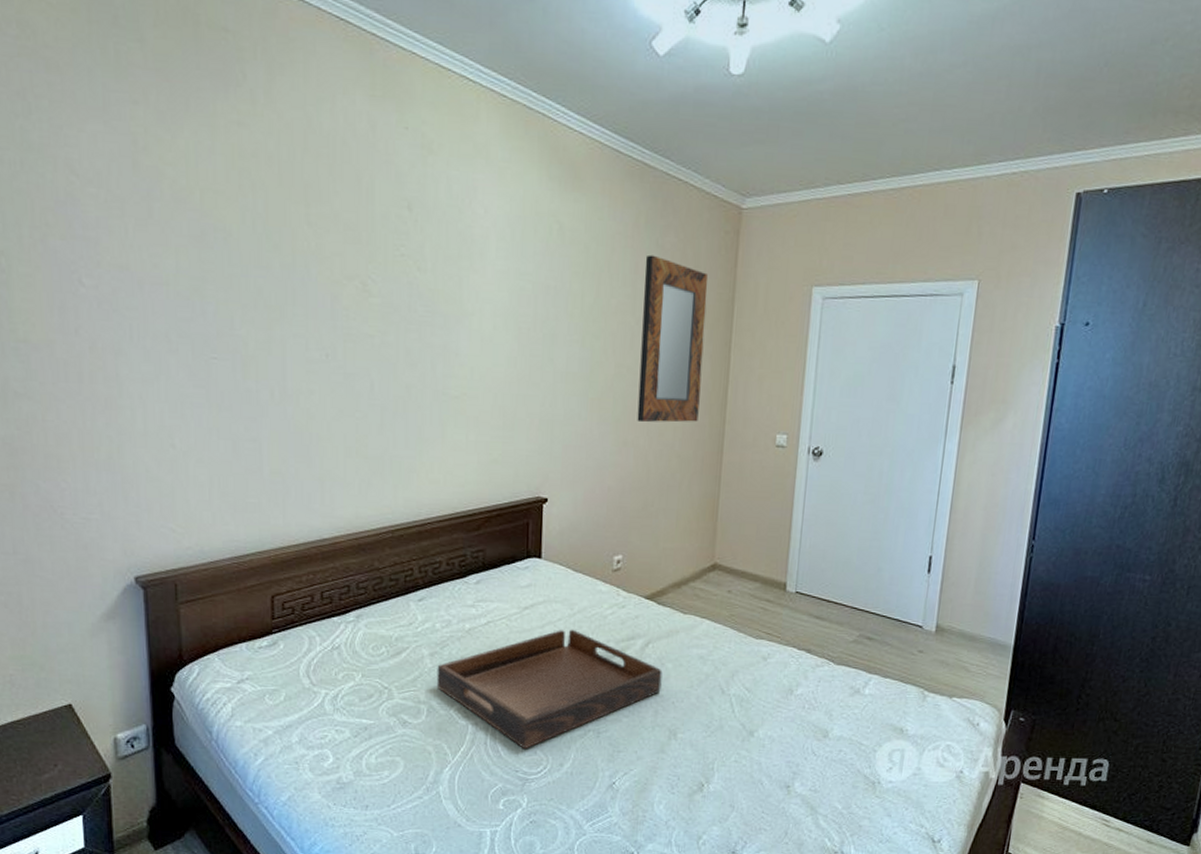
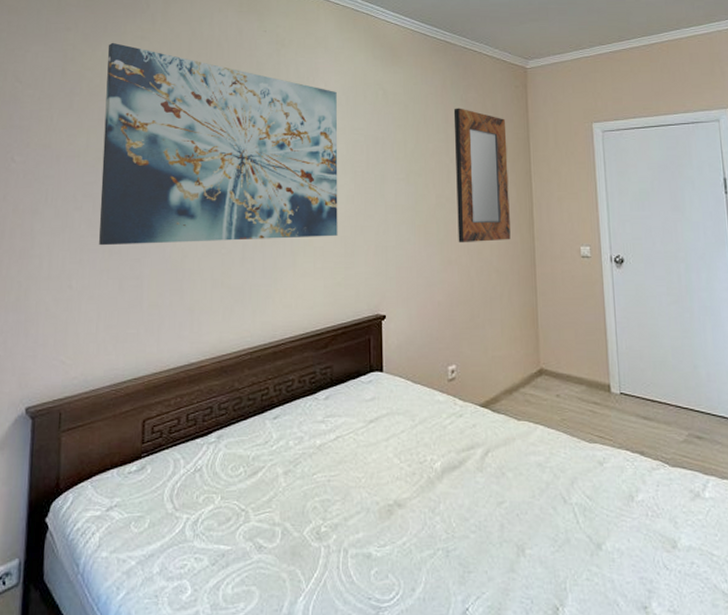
wall art: none [192,127,500,406] -> present [99,42,338,246]
serving tray: present [436,629,663,750] -> none [290,440,505,573]

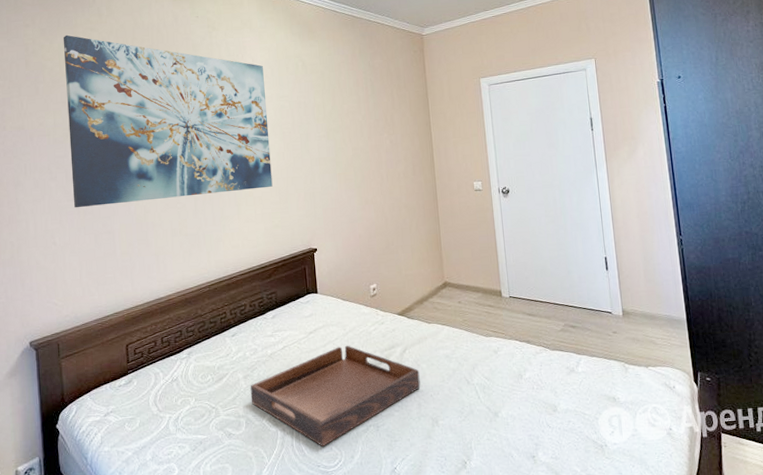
serving tray: none [290,440,505,573] -> present [250,345,421,447]
home mirror: present [453,108,511,243] -> none [363,72,416,186]

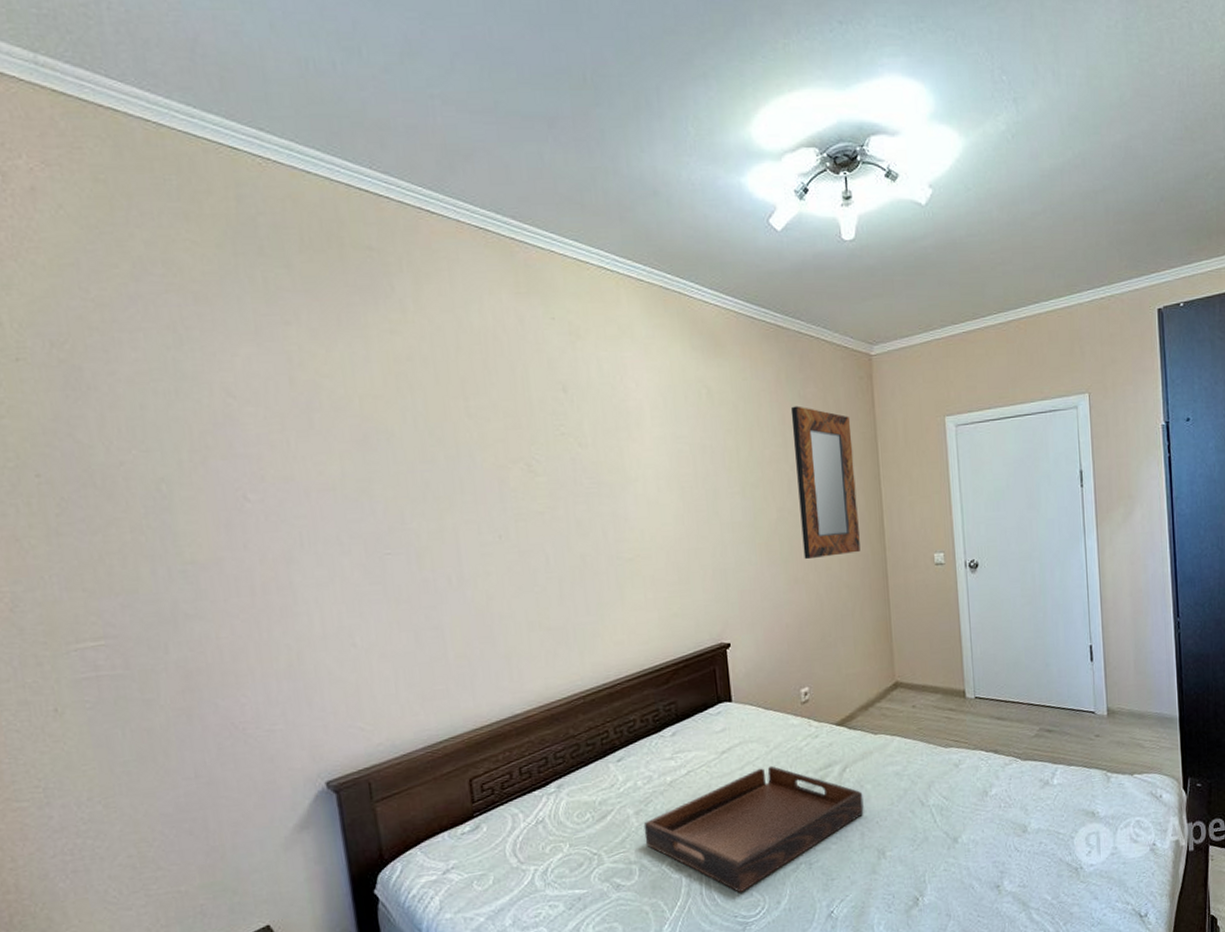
wall art: present [63,35,273,208] -> none [346,339,669,595]
home mirror: none [363,72,416,186] -> present [790,405,860,560]

